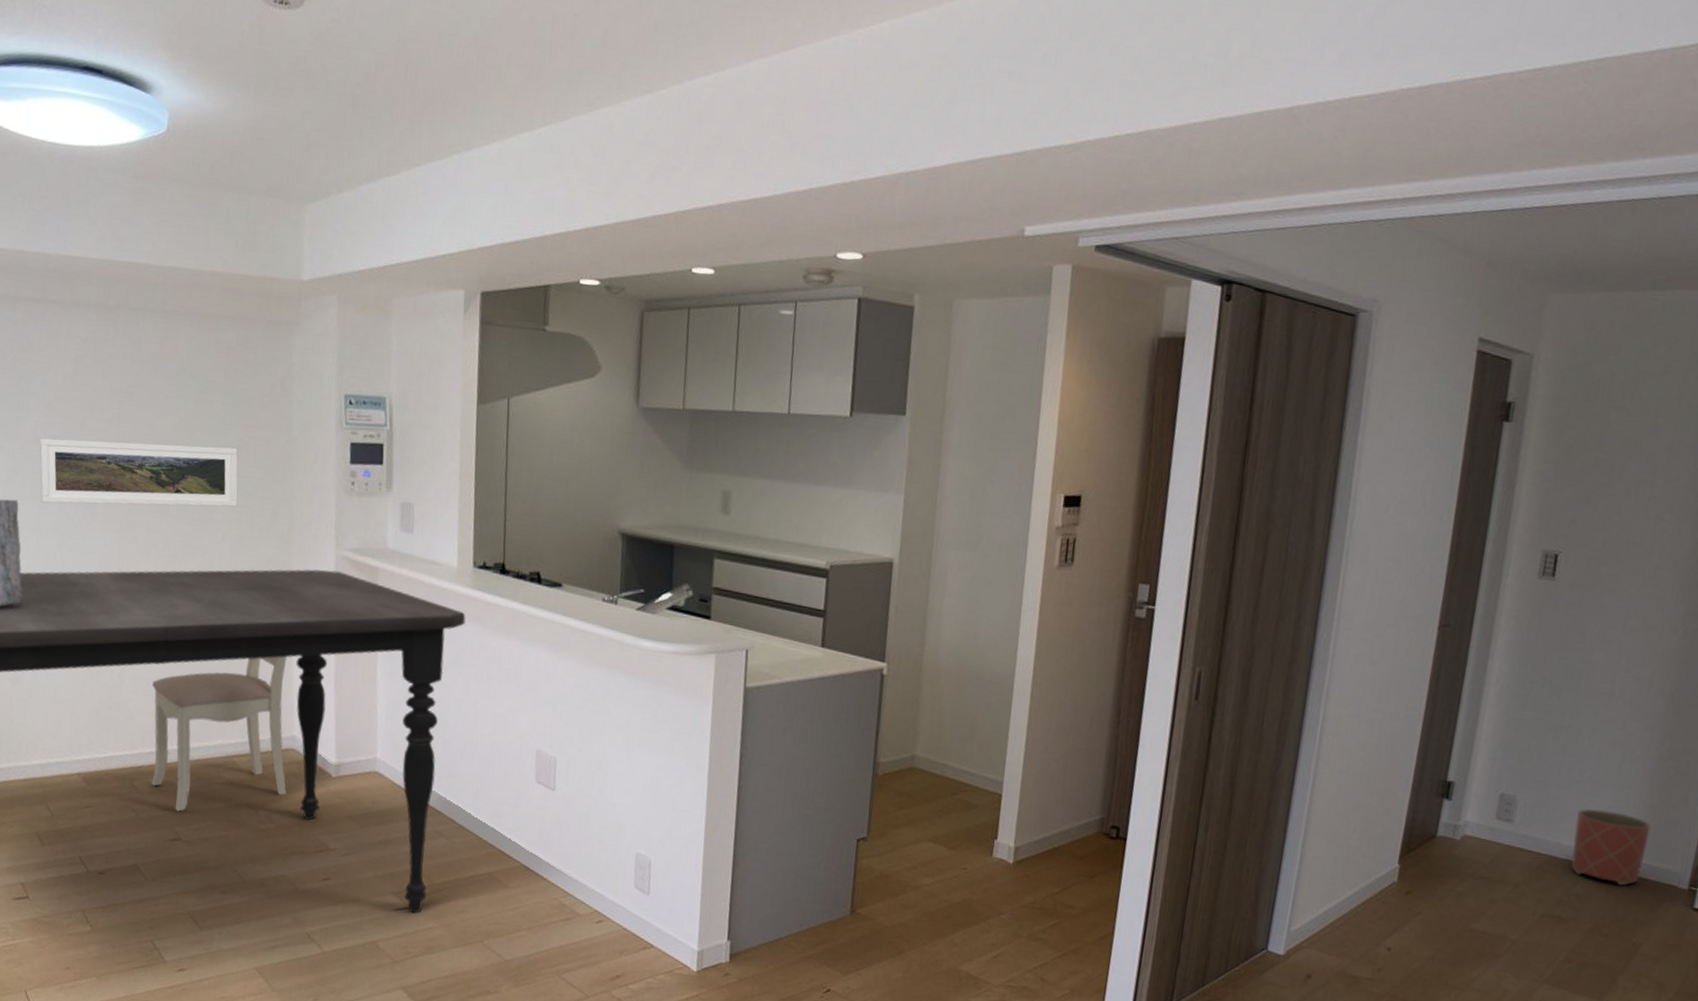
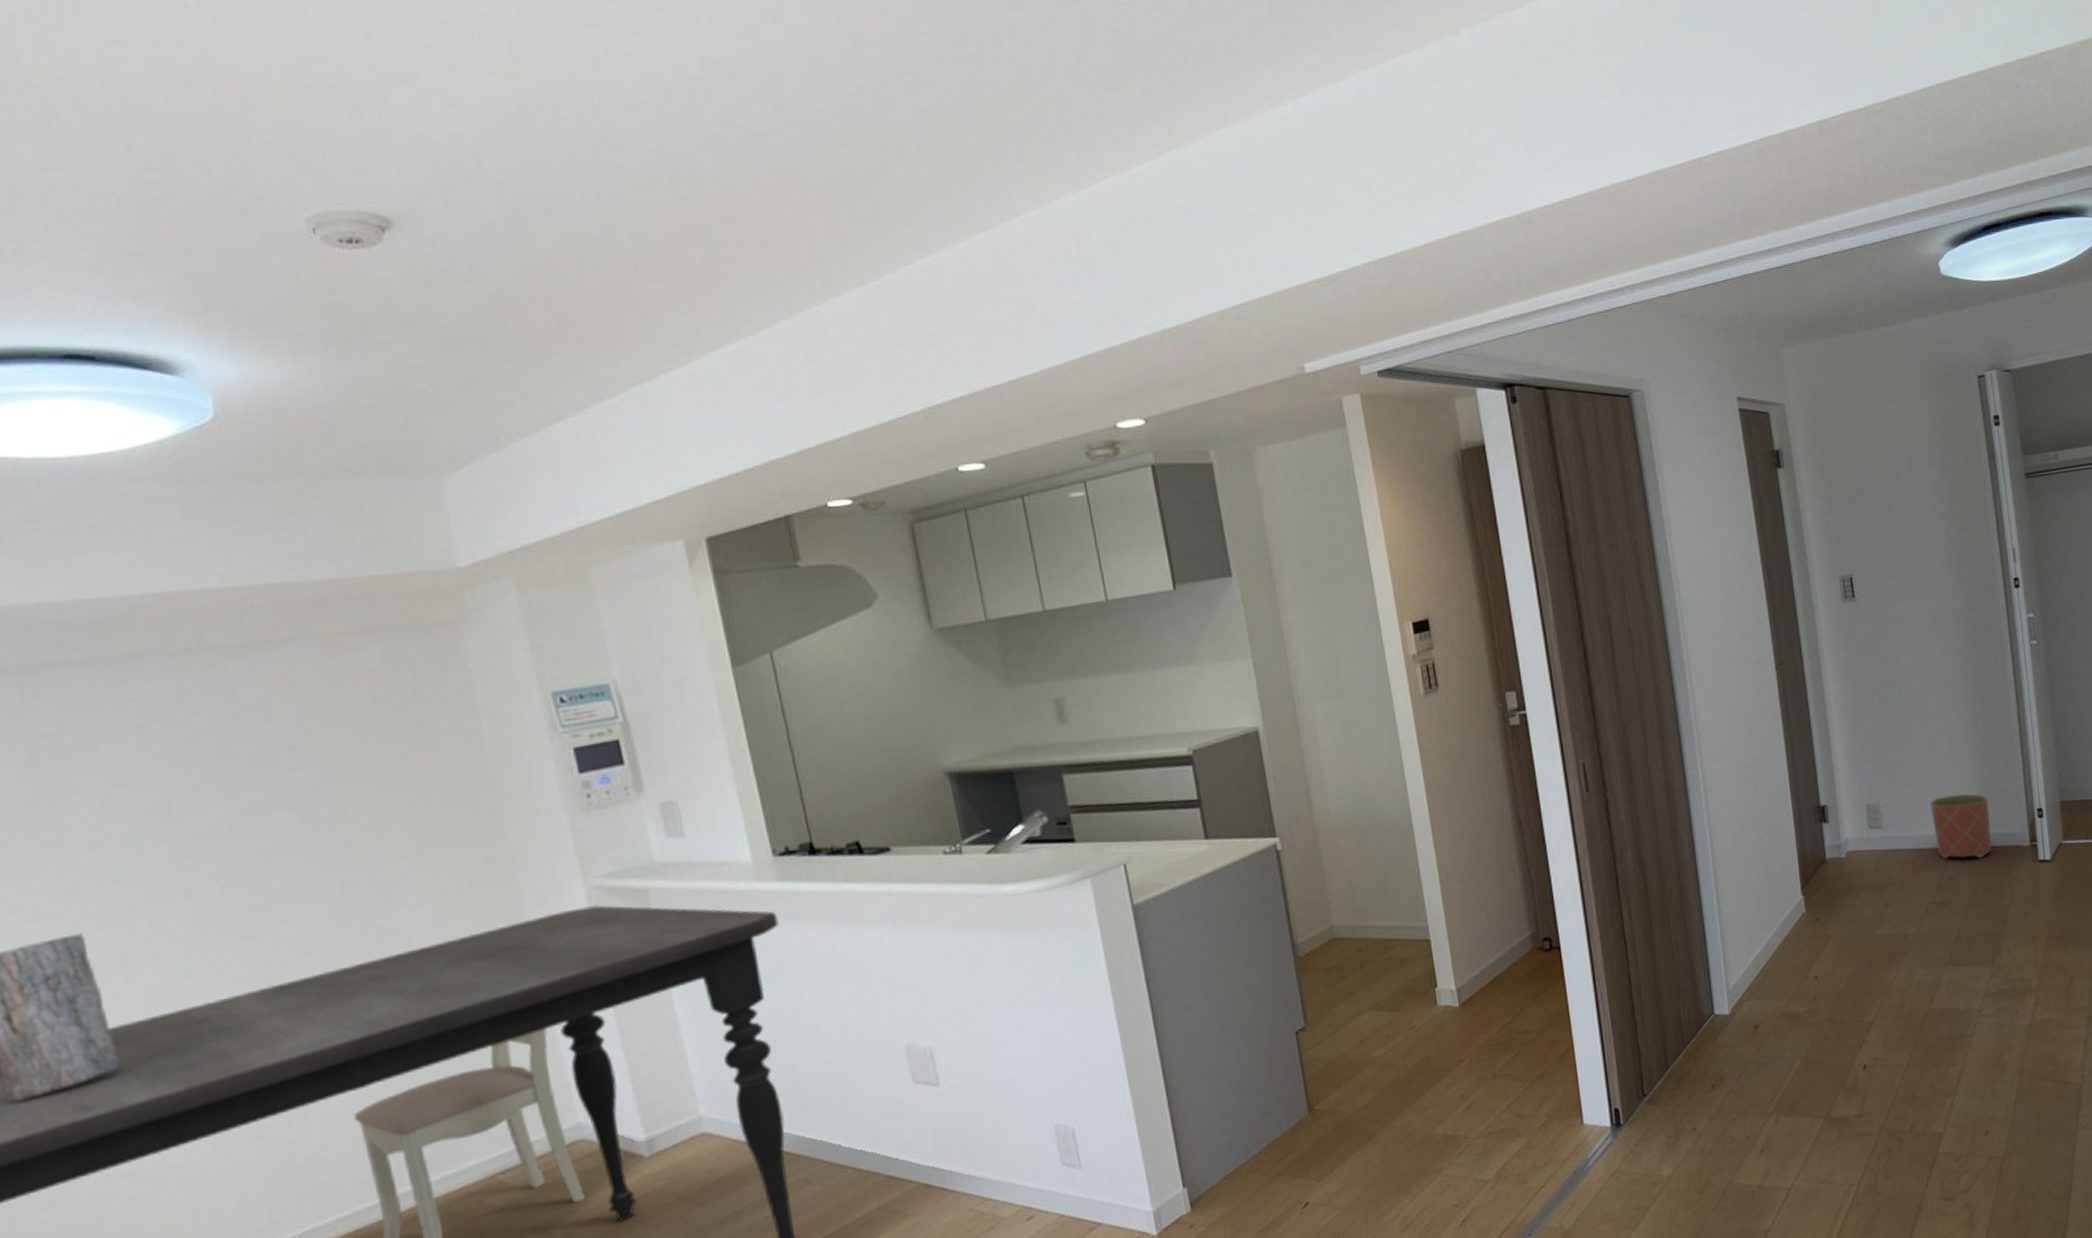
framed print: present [39,438,238,507] -> none [101,789,431,927]

